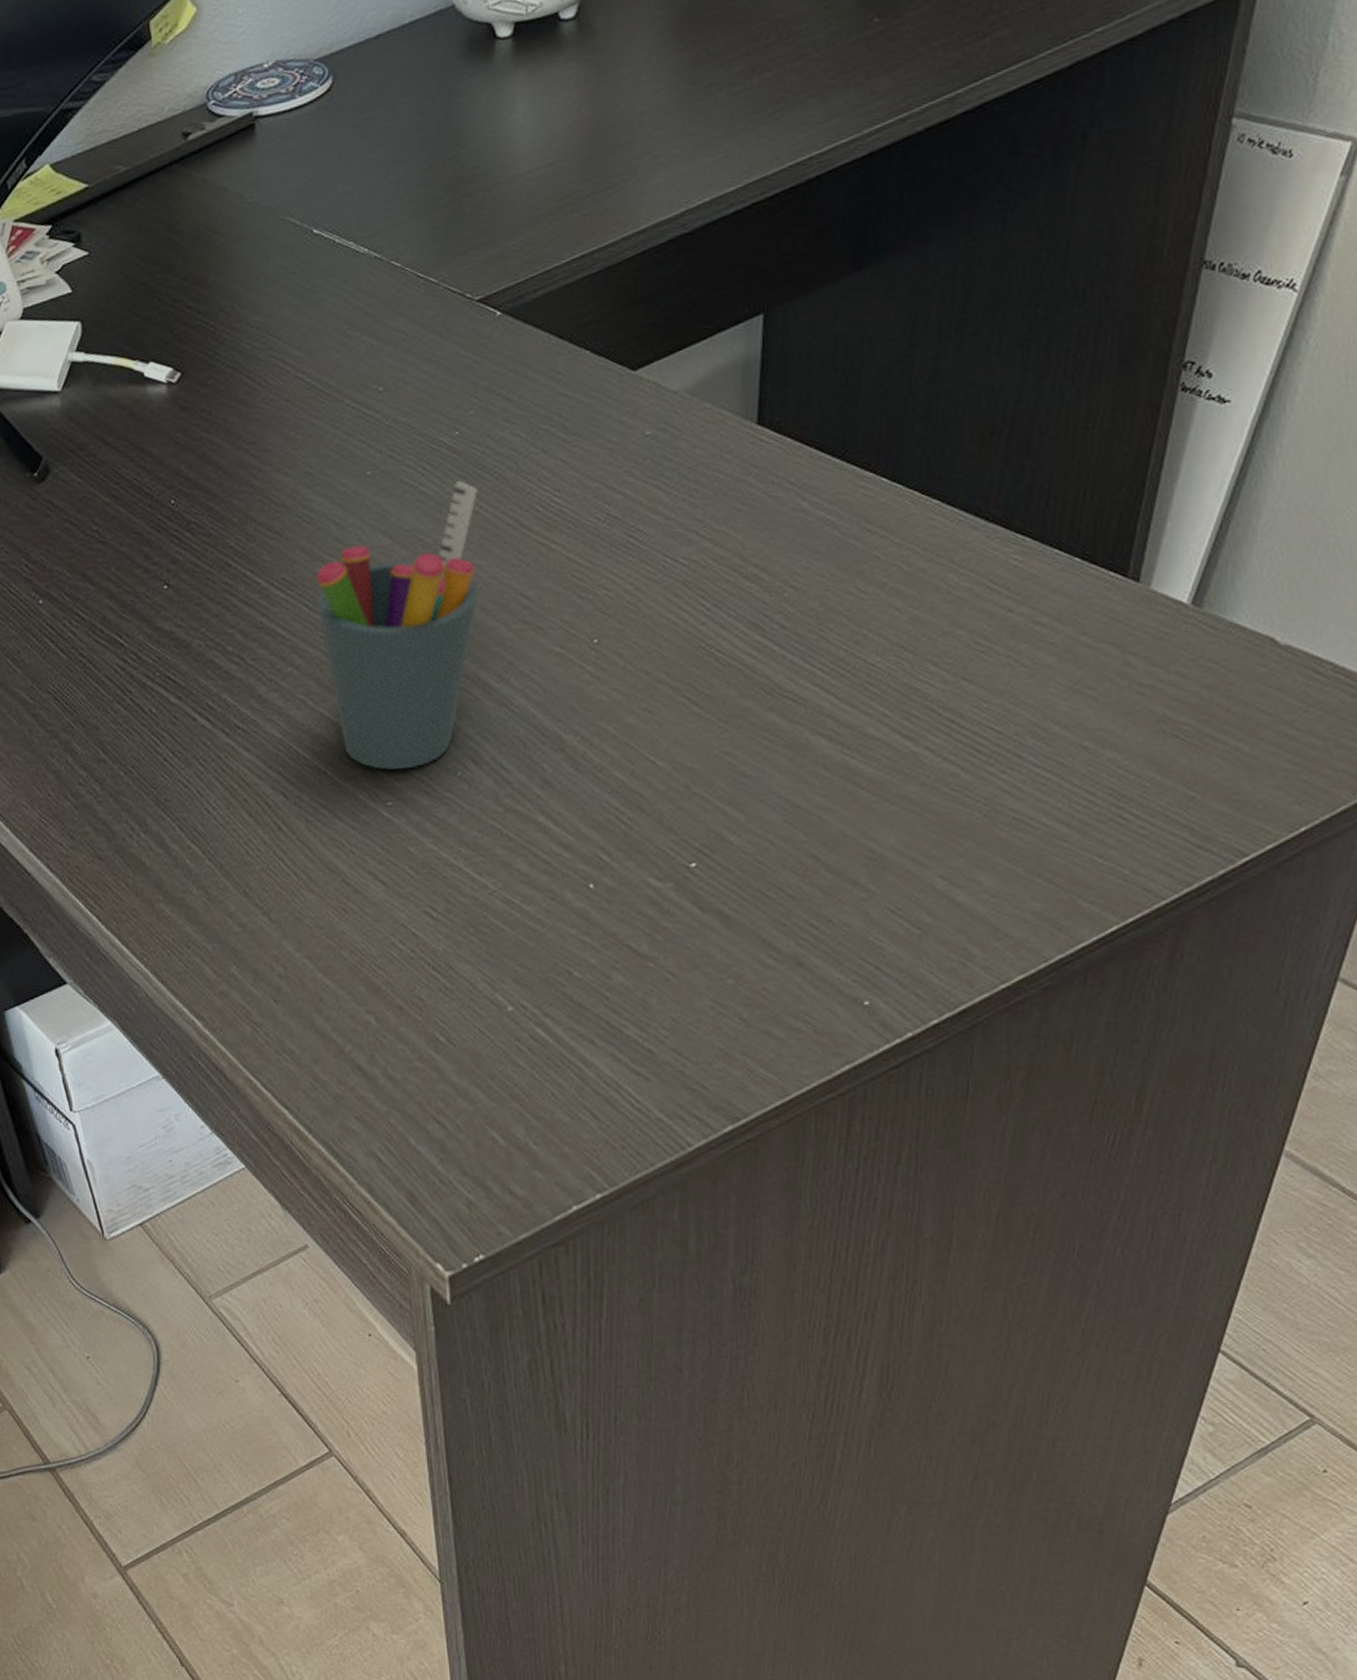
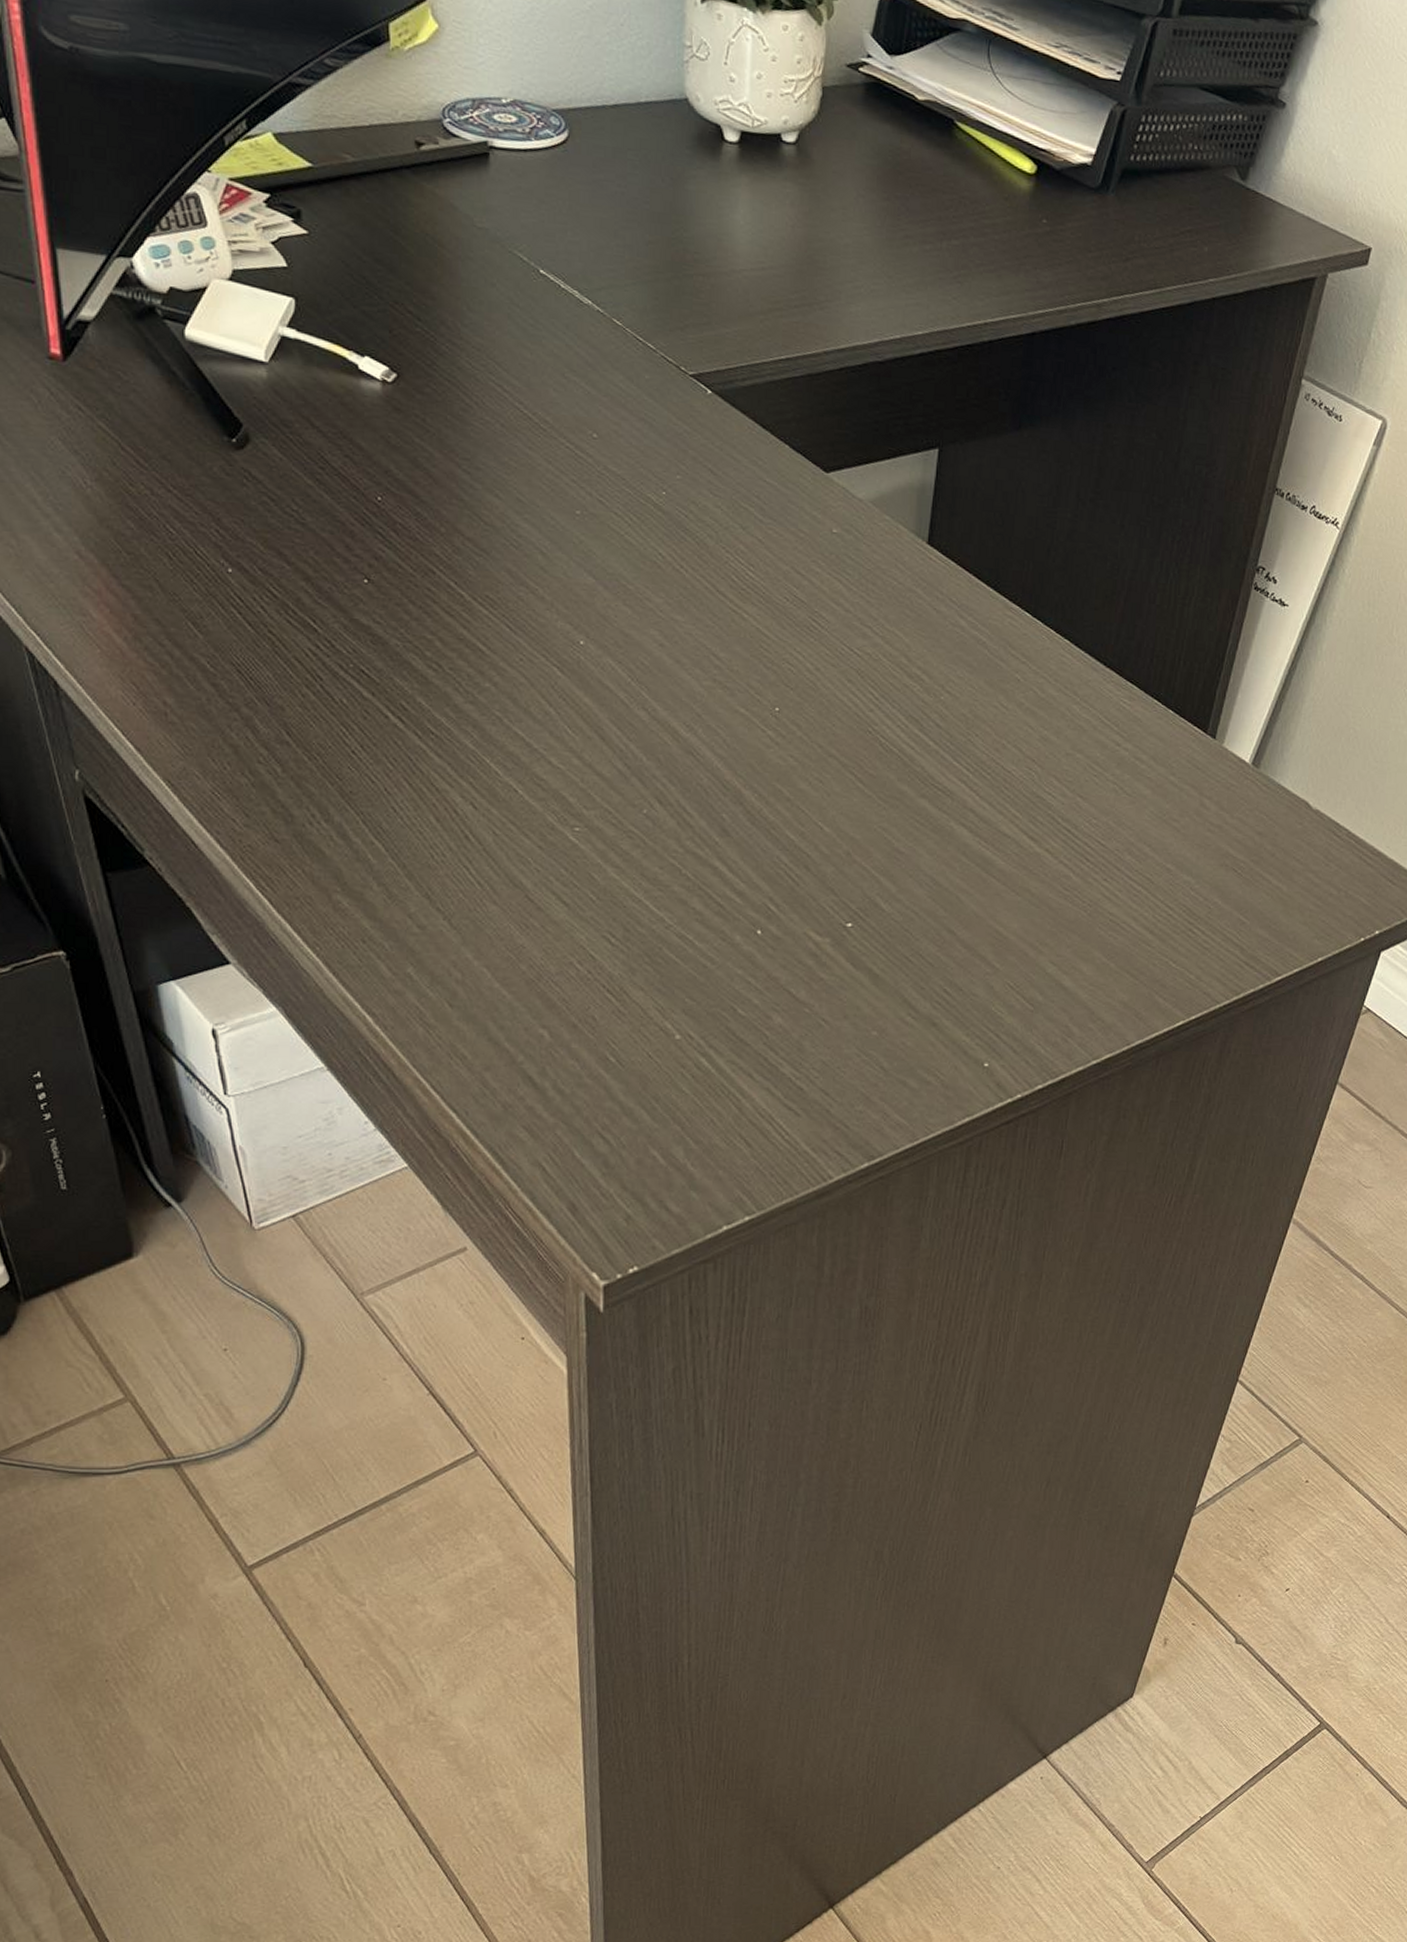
pen holder: present [316,480,479,770] -> none [520,537,679,799]

